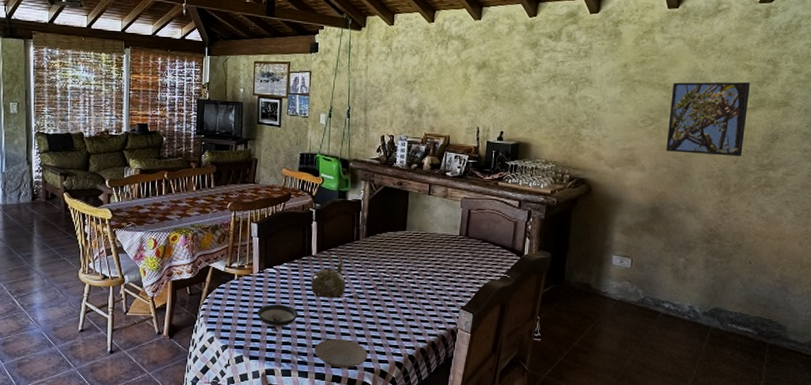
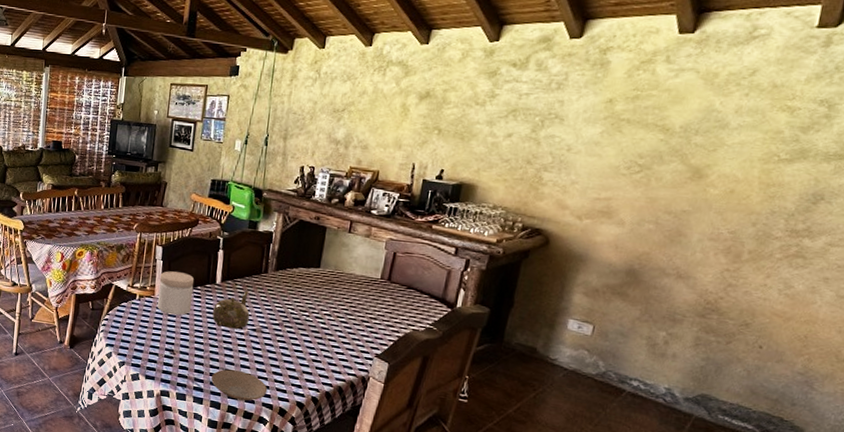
jar: none [256,247,291,291] -> present [157,271,194,316]
saucer: present [257,304,298,328] -> none [156,327,198,352]
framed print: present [666,81,750,156] -> none [655,123,789,218]

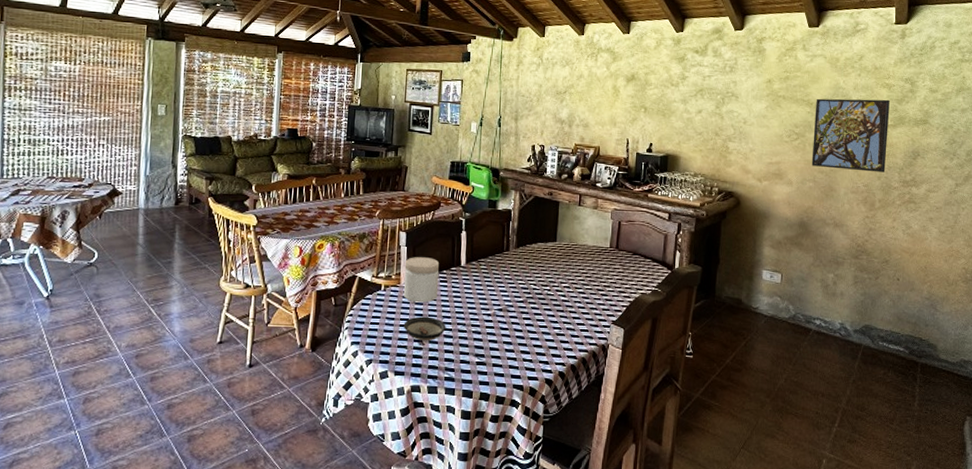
saucer: none [156,327,198,352] -> present [403,316,446,341]
plate: present [211,369,268,401] -> none [462,354,517,386]
teapot: present [213,290,250,329] -> none [460,270,496,311]
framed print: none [655,123,789,218] -> present [811,98,890,172]

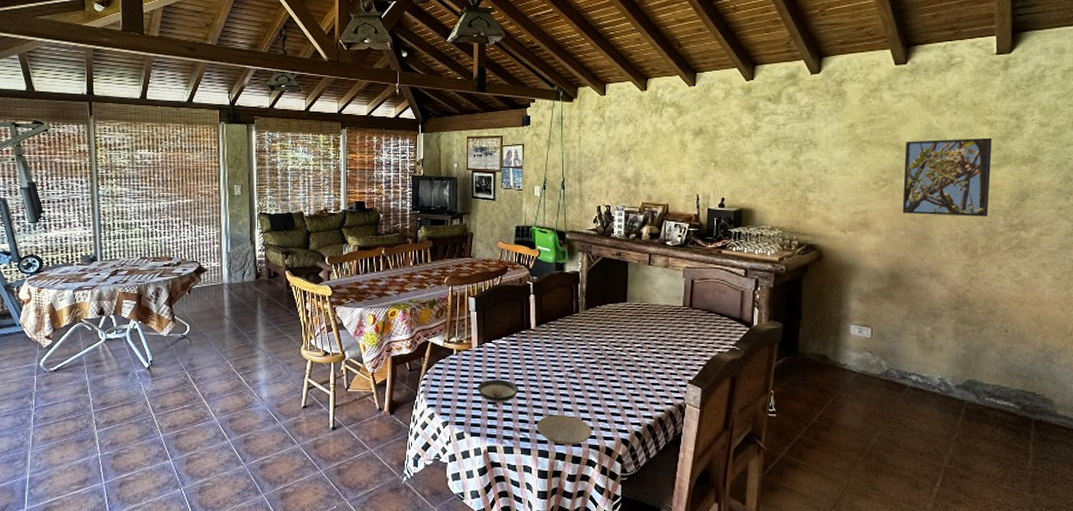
jar: present [403,257,439,303] -> none [475,321,510,366]
plate: none [462,354,517,386] -> present [537,415,592,446]

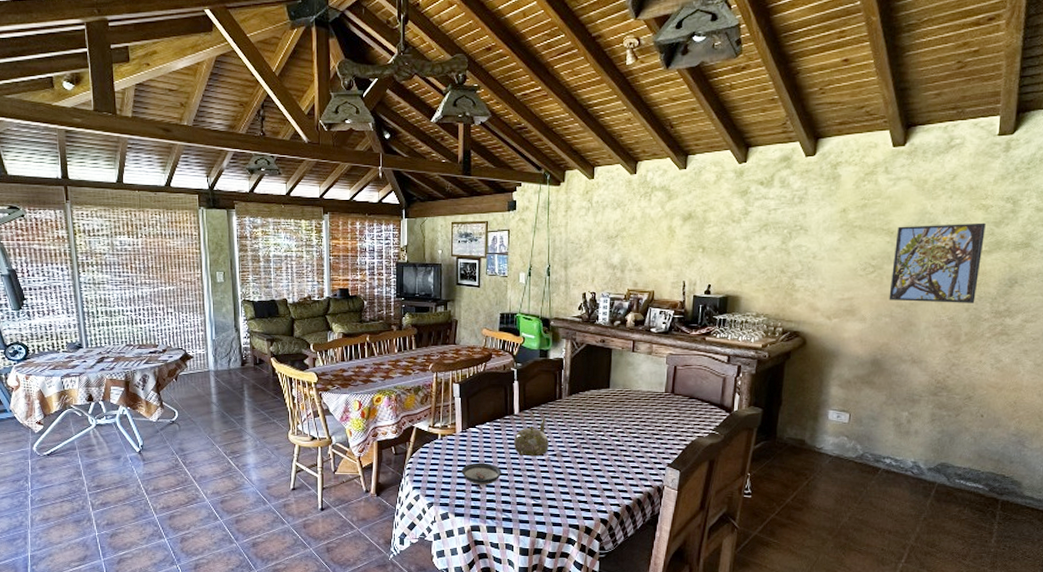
teapot: none [531,332,567,373] -> present [514,417,550,457]
plate: present [537,415,592,446] -> none [519,496,573,525]

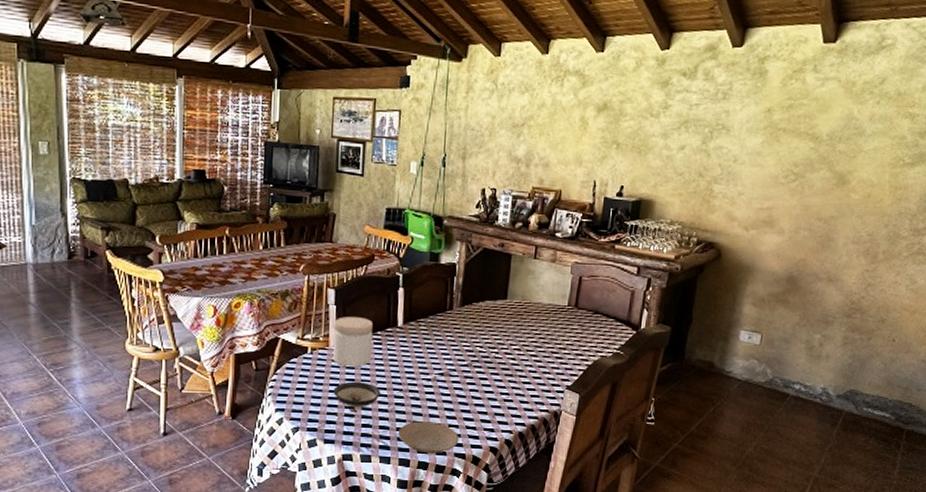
jar: none [459,407,493,450] -> present [332,317,373,367]
teapot: present [514,417,550,457] -> none [396,331,437,376]
plate: none [519,496,573,525] -> present [398,421,459,454]
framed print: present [889,222,986,303] -> none [809,131,911,219]

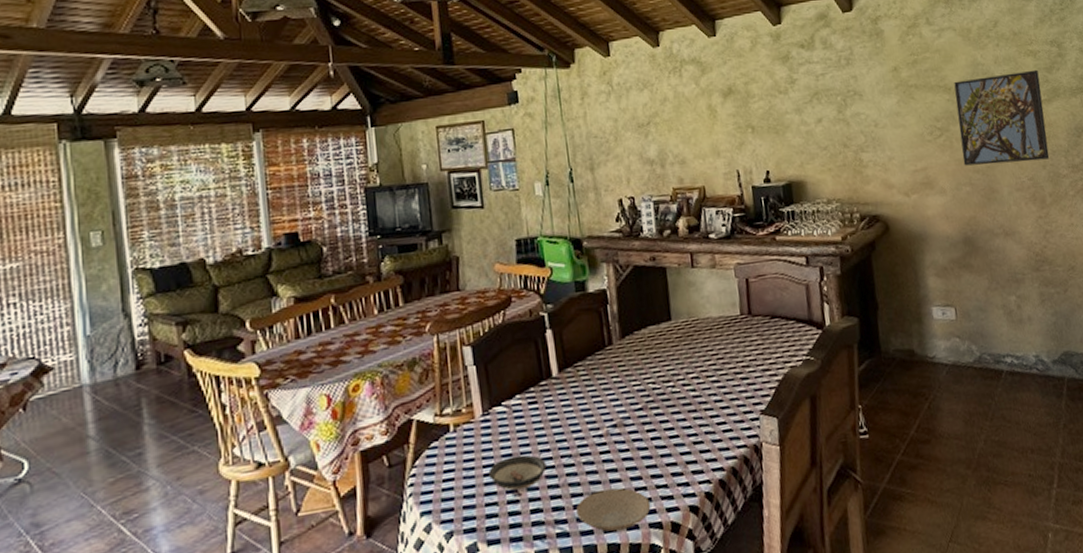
jar: present [332,317,373,367] -> none [476,373,529,440]
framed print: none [809,131,911,219] -> present [954,69,1050,166]

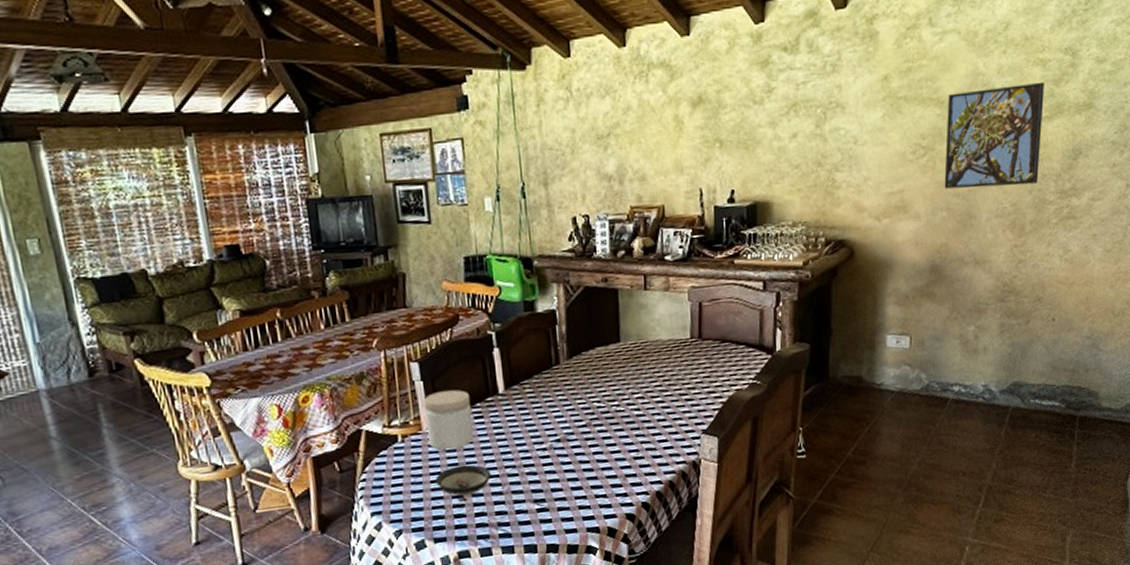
jar: none [476,373,529,440] -> present [423,389,475,450]
plate: present [576,488,651,533] -> none [518,496,590,535]

